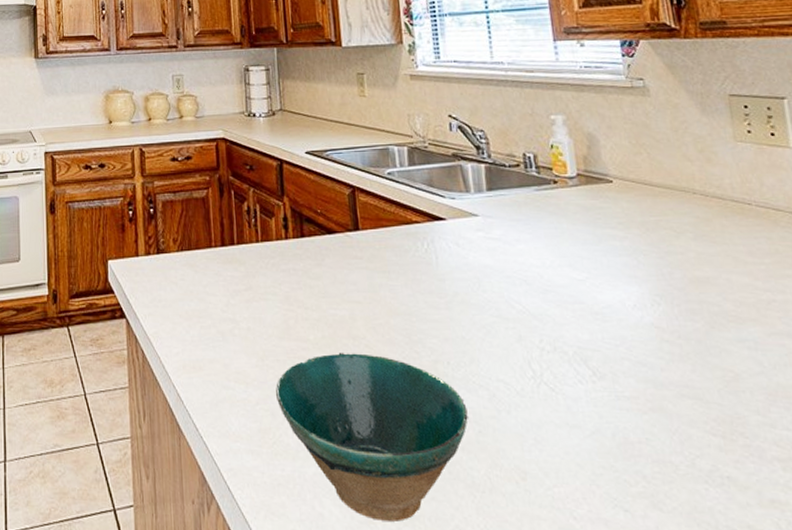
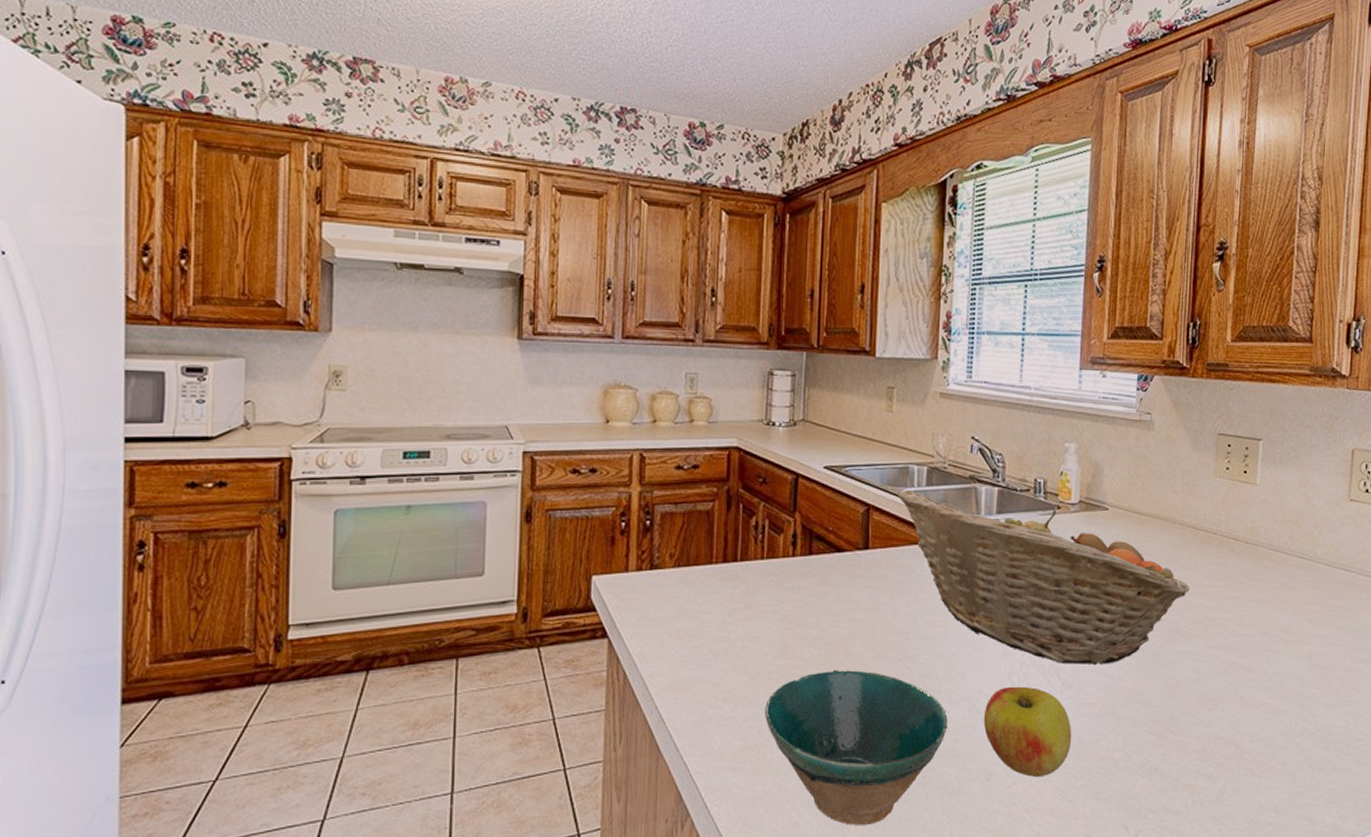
fruit basket: none [380,171,730,352] -> present [896,490,1190,664]
apple: none [506,375,616,479] -> present [983,686,1072,777]

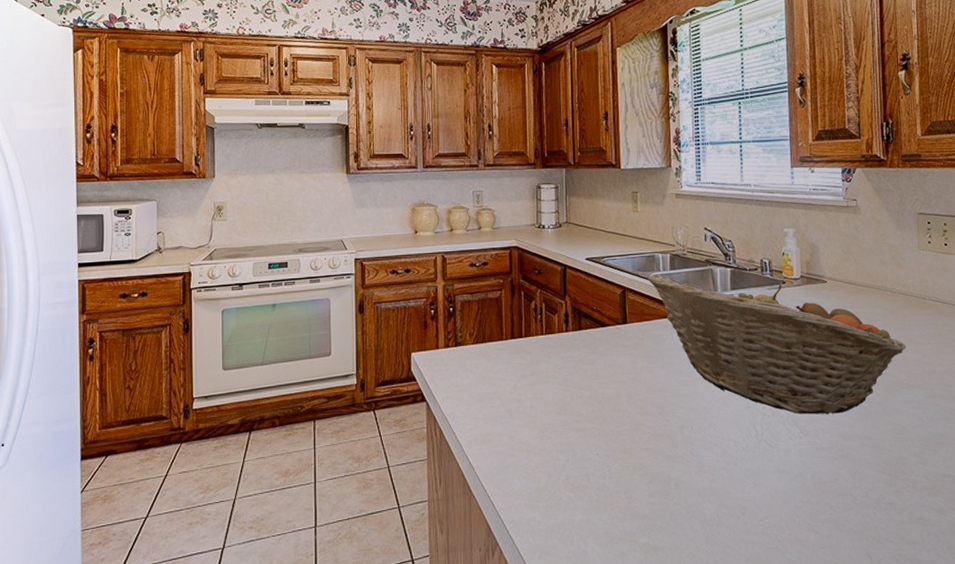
bowl: present [765,670,948,825] -> none [553,423,704,553]
apple: present [983,686,1072,777] -> none [734,434,813,511]

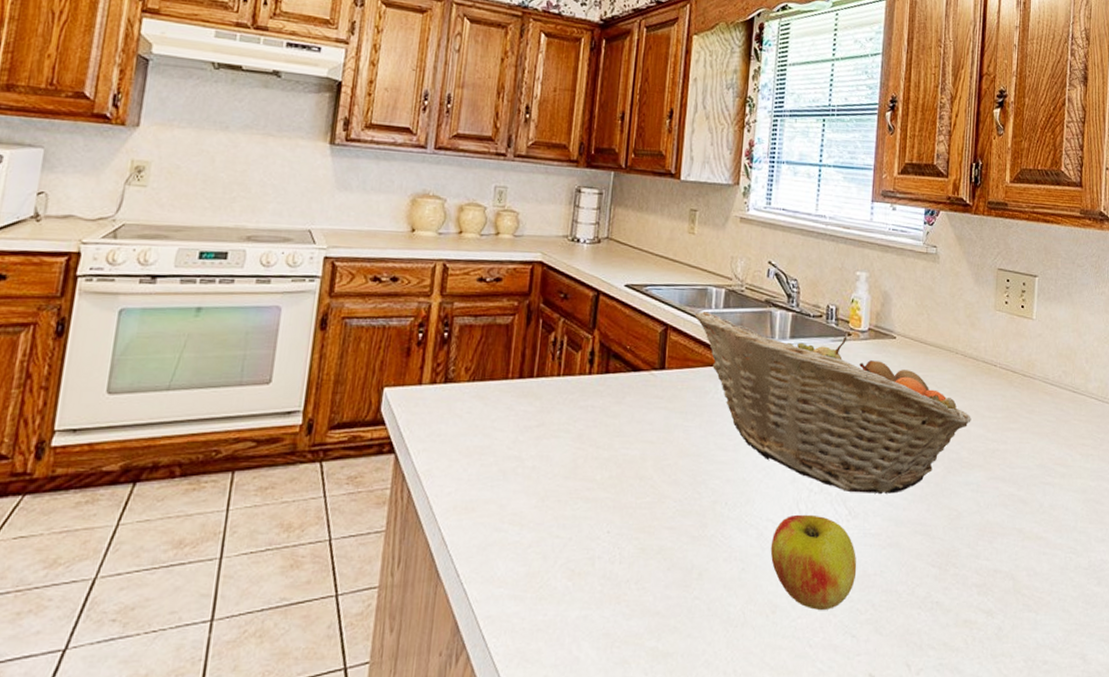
apple: none [734,434,813,511] -> present [770,514,857,610]

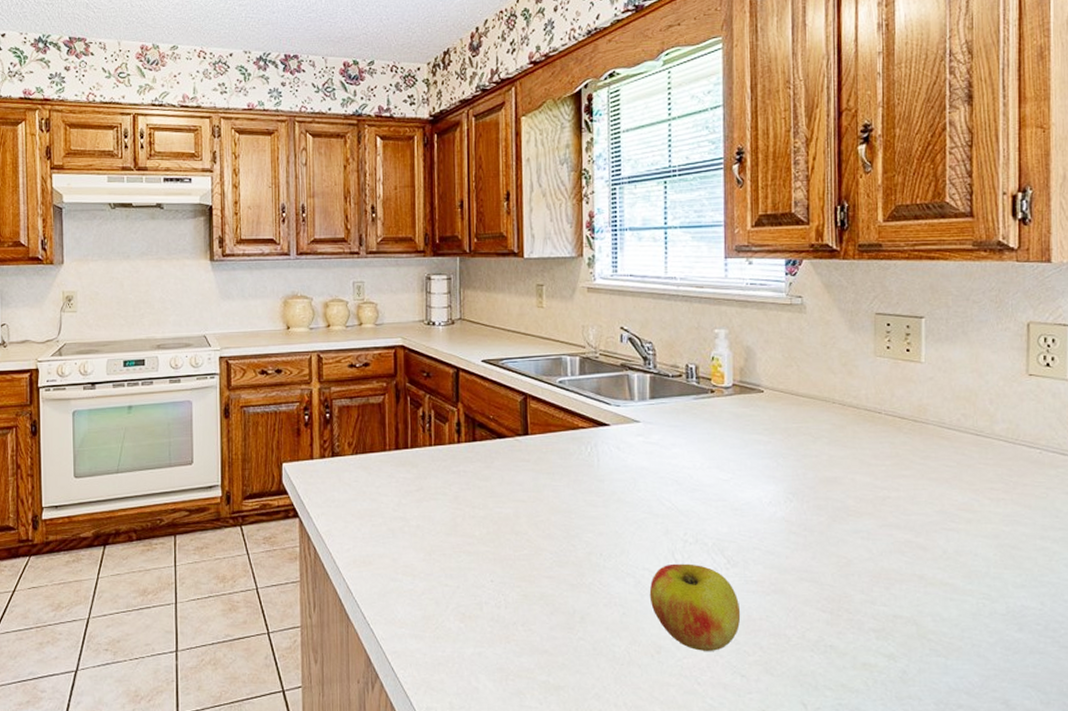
fruit basket: present [694,311,971,494] -> none [551,379,856,543]

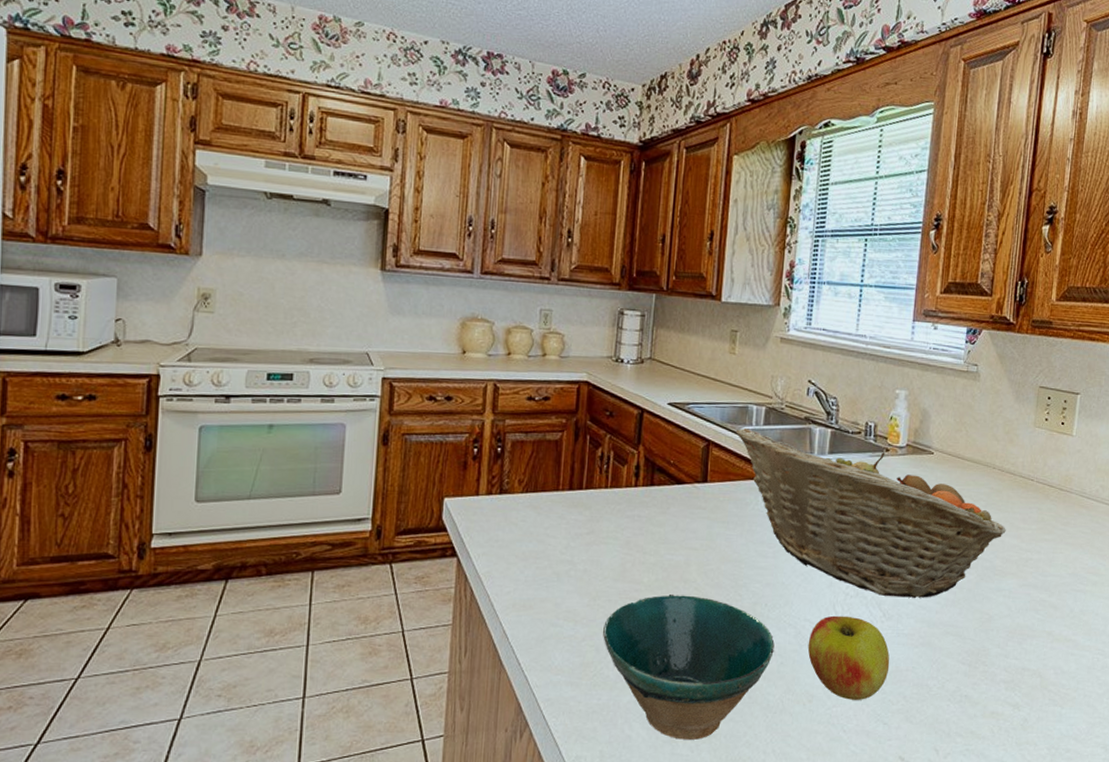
bowl: none [441,547,614,692] -> present [603,595,775,740]
fruit basket: none [551,379,856,543] -> present [735,428,1006,598]

